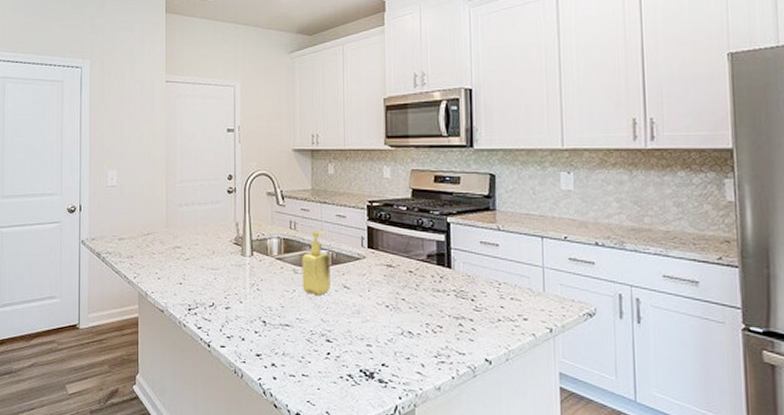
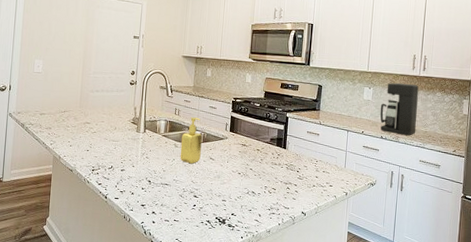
coffee maker: none [589,161,652,240] -> present [380,82,419,136]

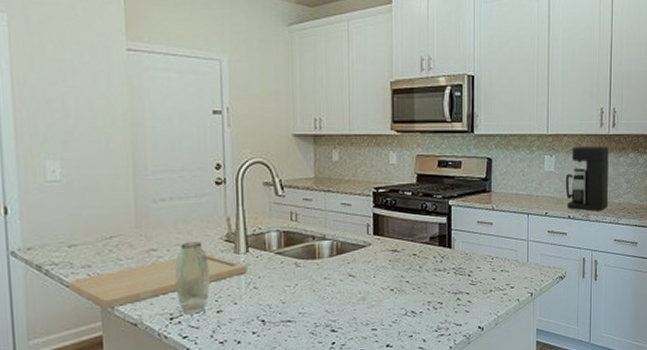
cutting board: none [37,130,143,157] -> present [68,253,247,309]
vase: none [98,120,120,170] -> present [174,241,210,315]
soap dispenser: present [180,116,202,164] -> none [304,220,335,288]

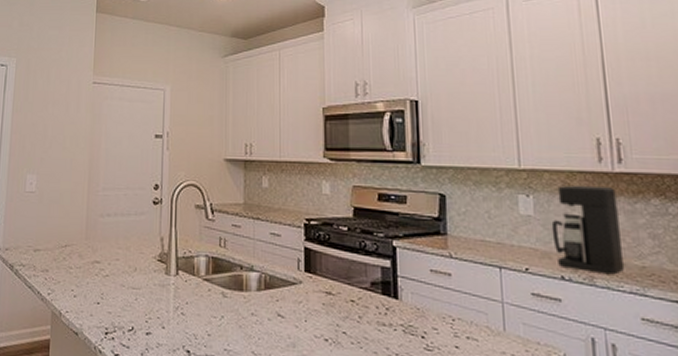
cutting board: present [68,253,247,309] -> none [29,271,176,314]
vase: present [174,241,210,315] -> none [112,258,142,332]

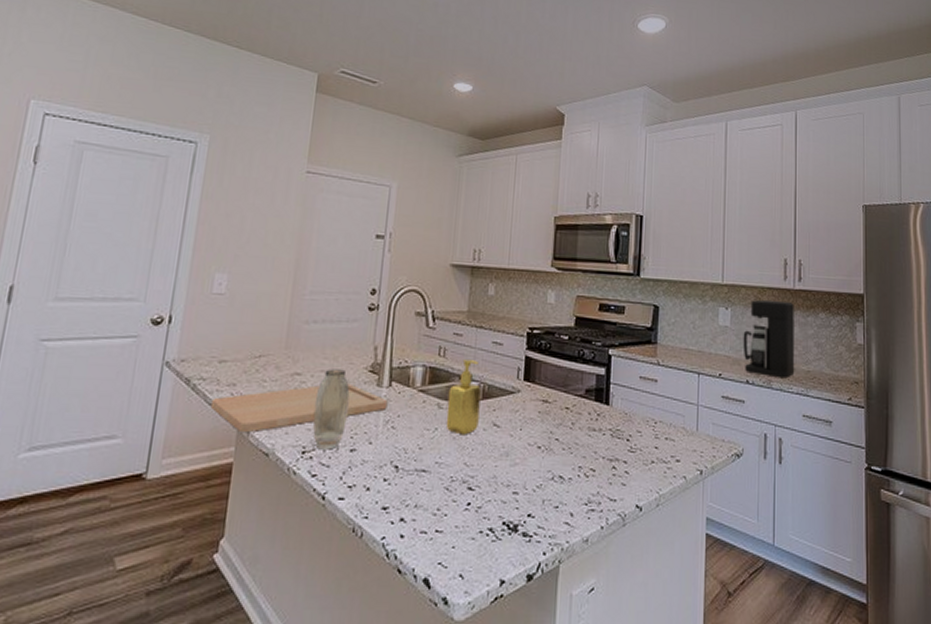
cutting board: none [29,271,176,314] -> present [210,383,388,433]
vase: none [112,258,142,332] -> present [313,369,350,450]
soap dispenser: none [231,249,263,324] -> present [445,358,481,435]

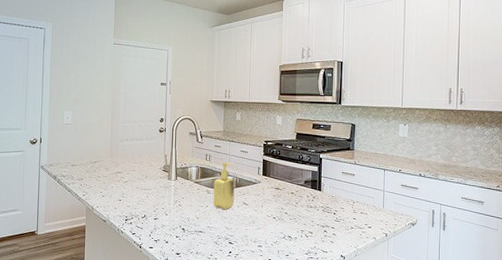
cutting board: present [210,383,388,433] -> none [69,178,175,208]
vase: present [313,369,350,450] -> none [130,169,152,219]
coffee maker: present [743,299,795,379] -> none [417,118,457,173]

